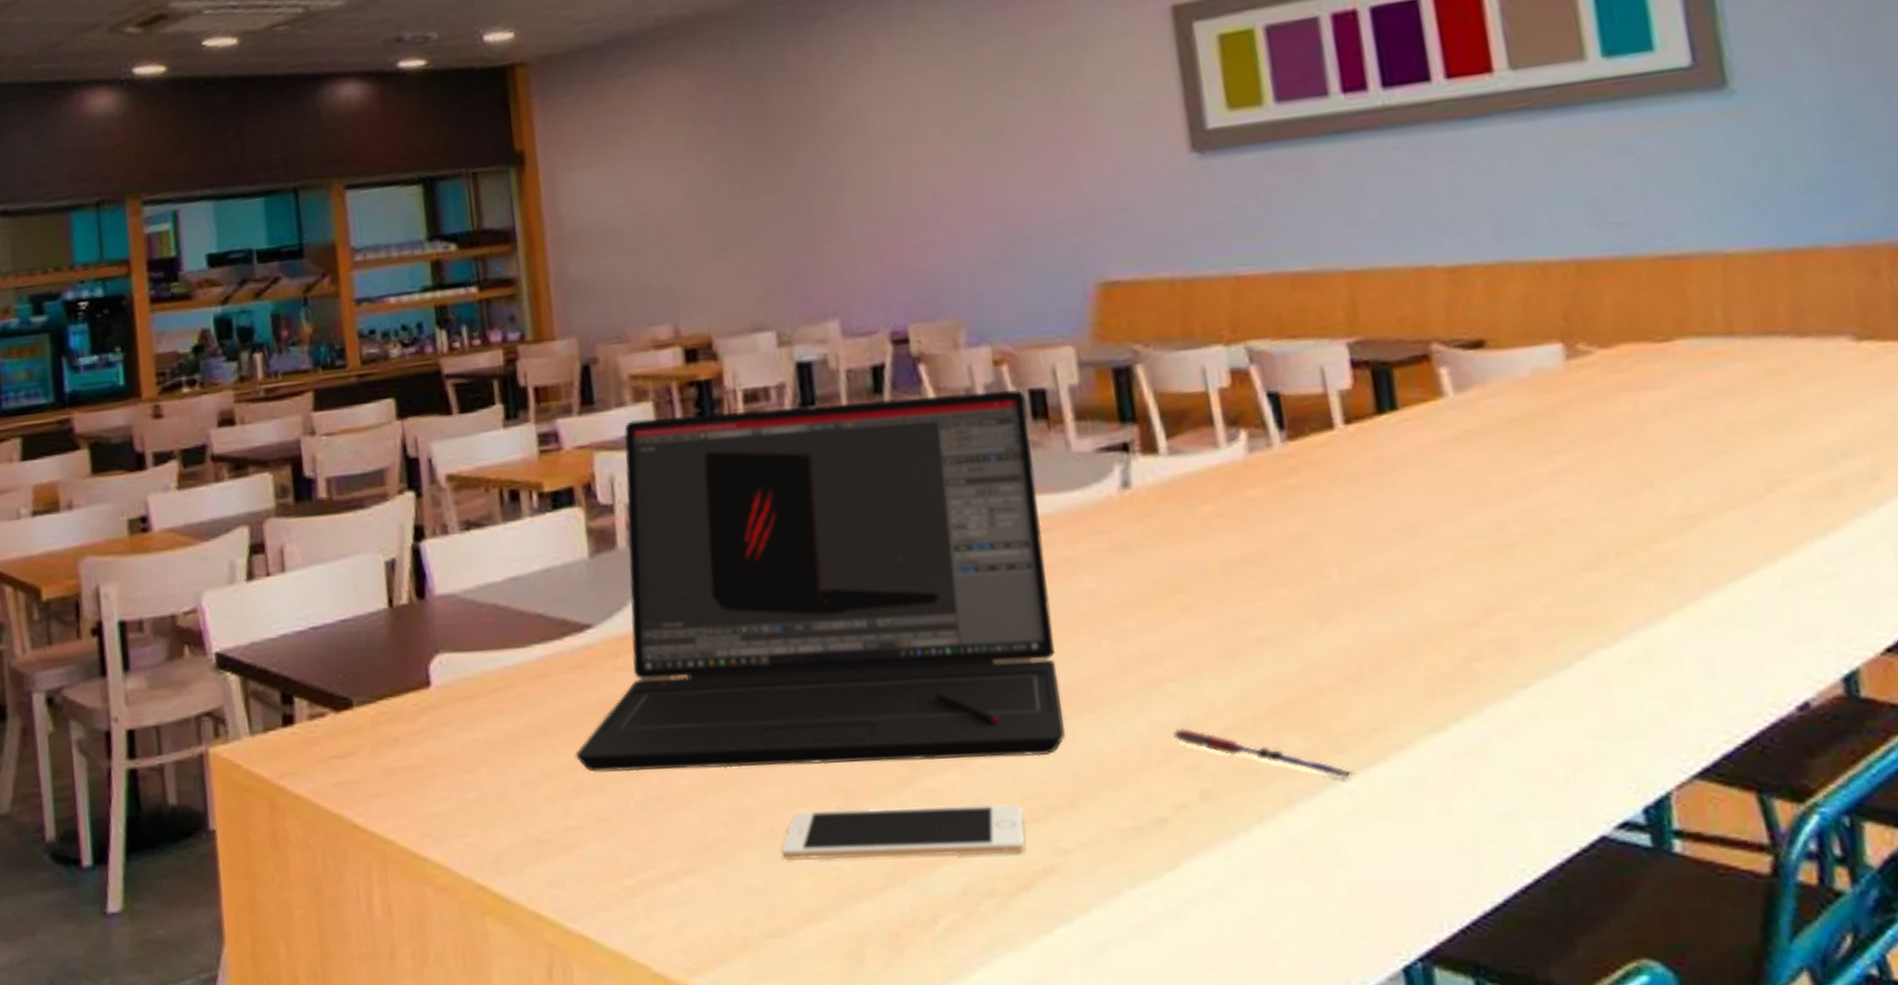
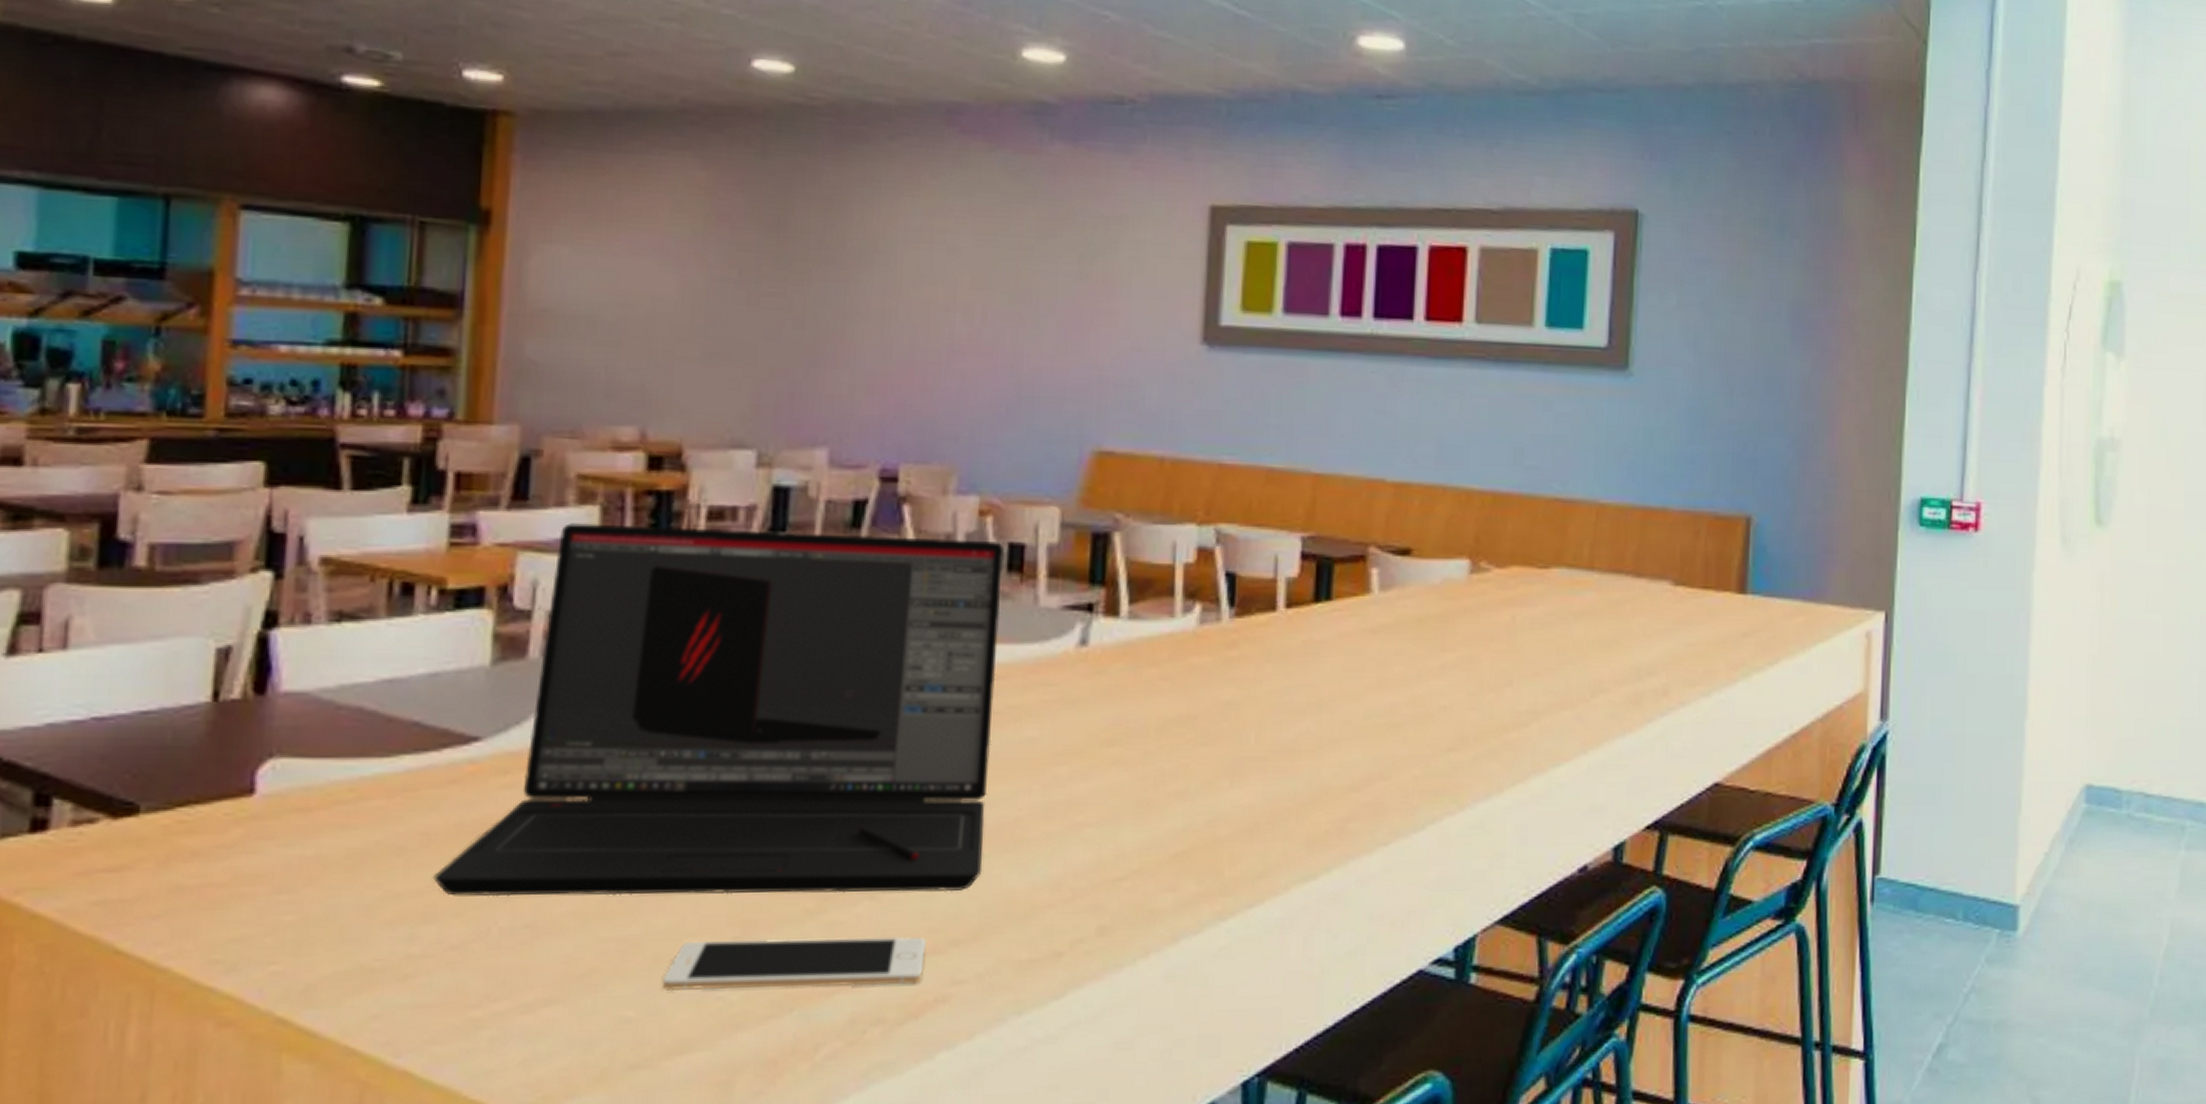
pen: present [1173,727,1354,779] -> none [1083,869,1234,919]

